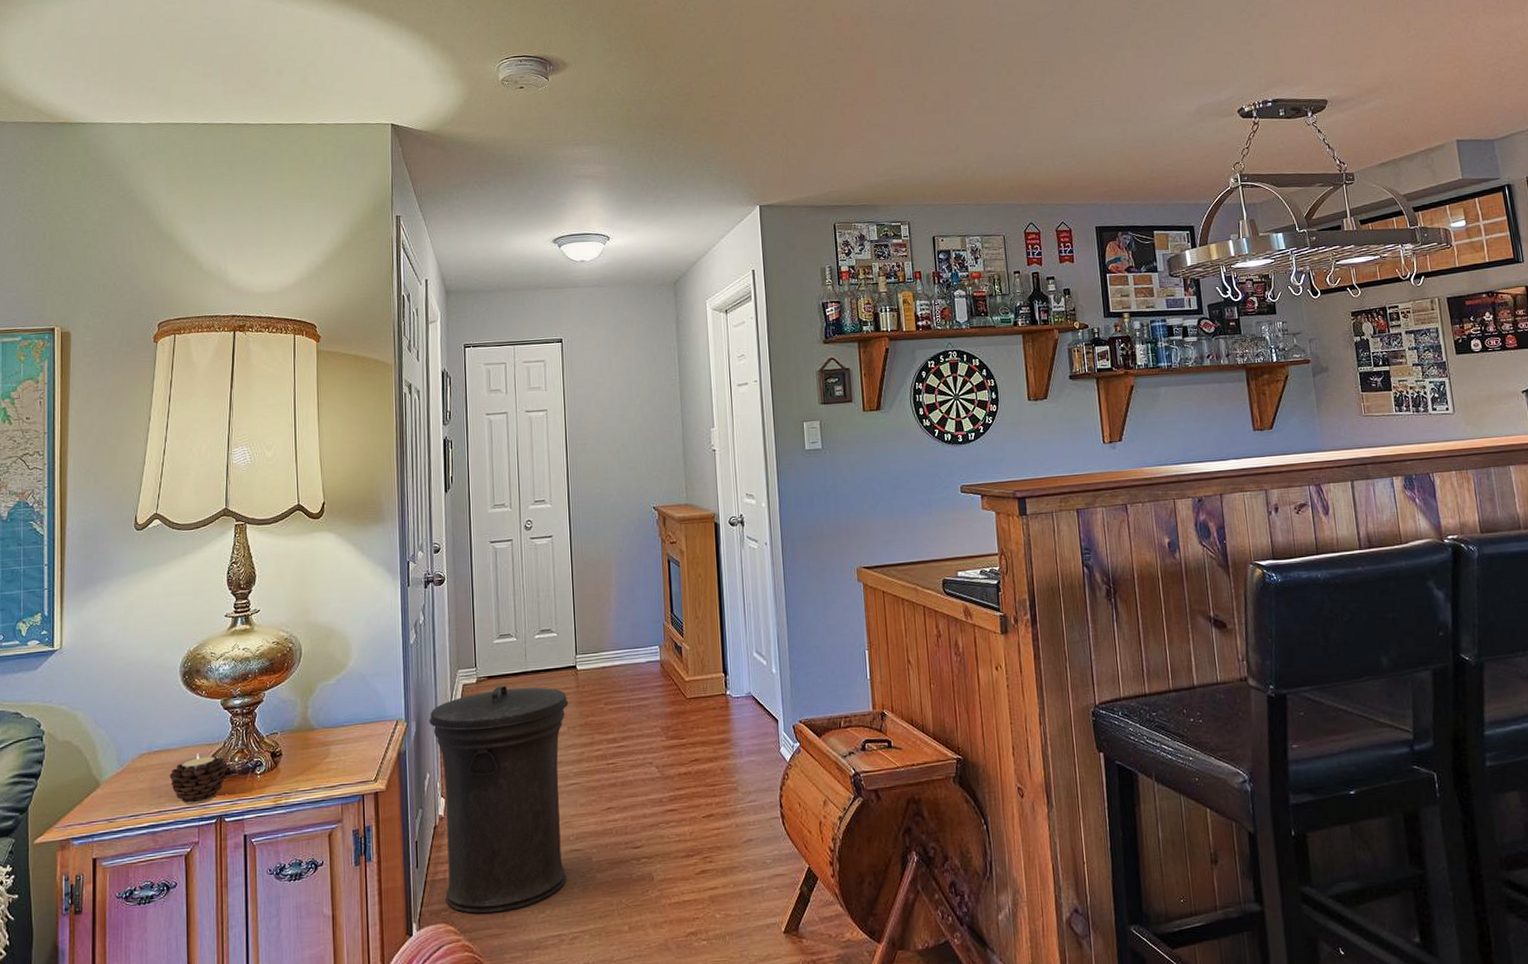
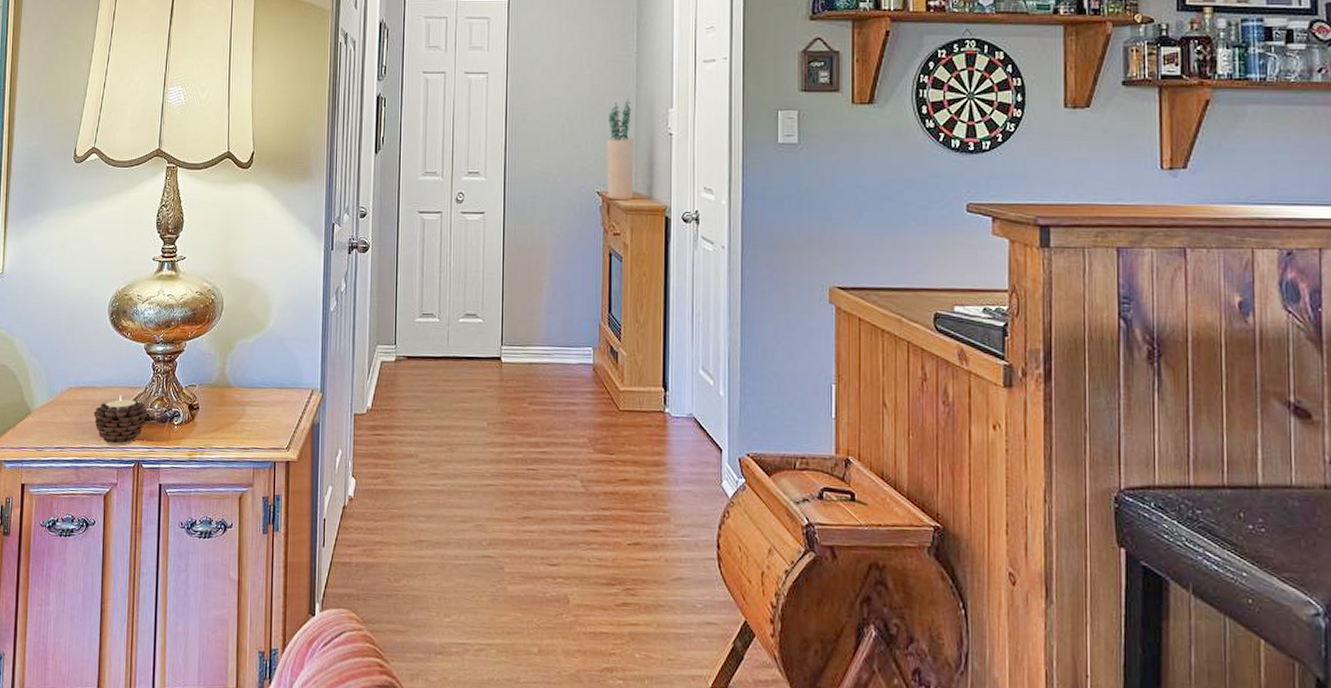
trash can: present [429,686,569,914] -> none [344,369,490,609]
vase: none [659,422,686,513] -> present [607,98,634,201]

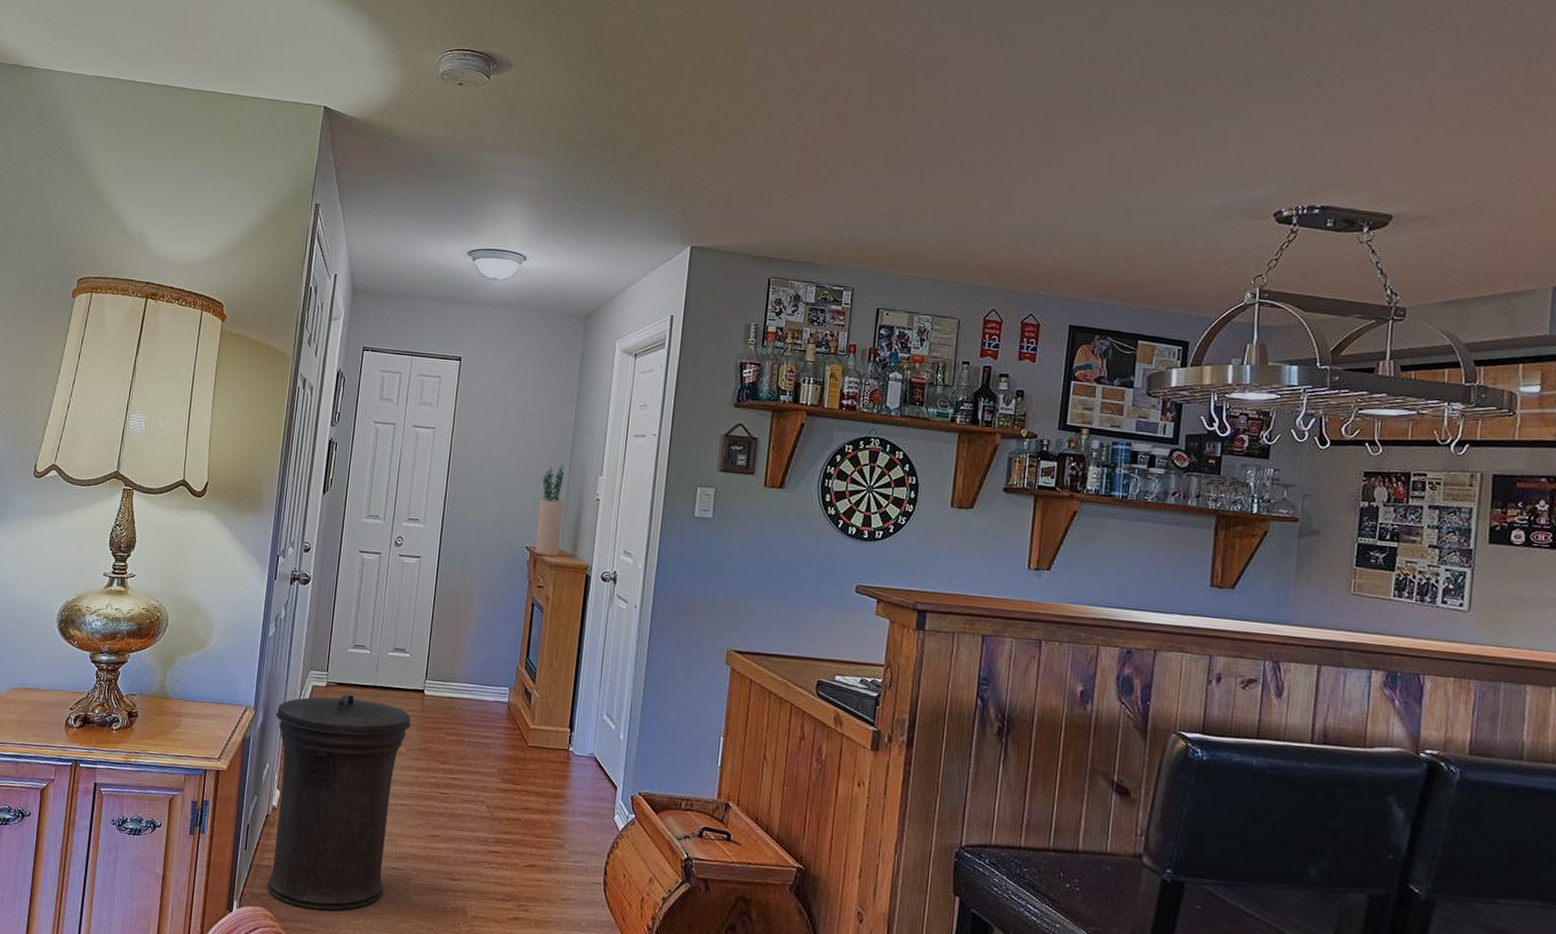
candle: present [93,395,148,447] -> none [36,698,89,746]
trash can: none [344,369,490,609] -> present [267,695,411,911]

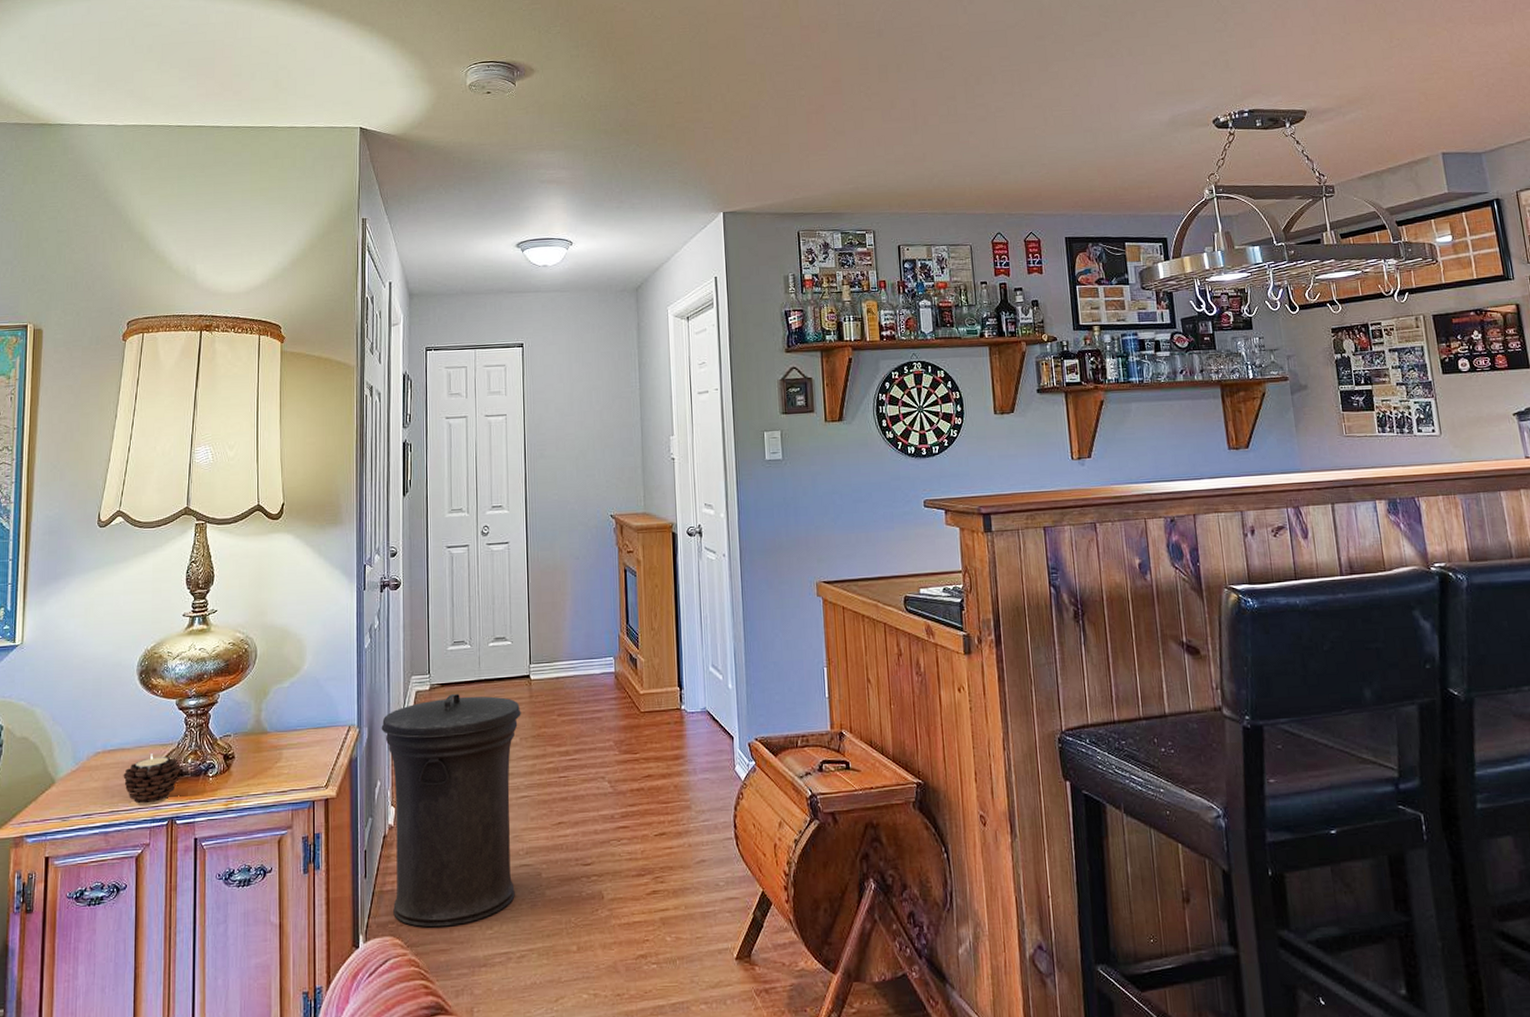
candle: none [36,698,89,746] -> present [123,754,181,807]
vase: present [534,463,565,557] -> none [617,430,644,522]

